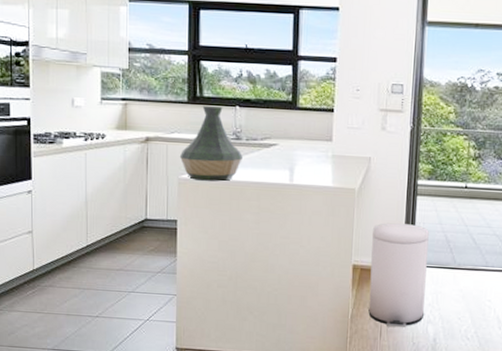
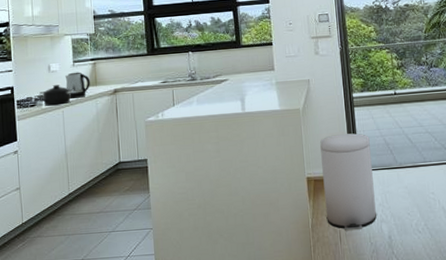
saucepan: none [60,122,100,146] -> present [39,85,74,106]
kettle: none [91,111,119,141] -> present [65,72,90,99]
vase: present [179,106,242,182] -> none [144,54,199,122]

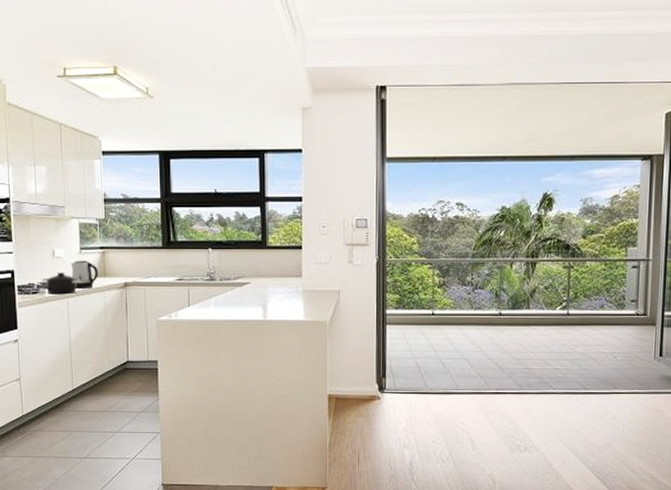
pedal bin: present [319,133,376,231] -> none [344,352,400,454]

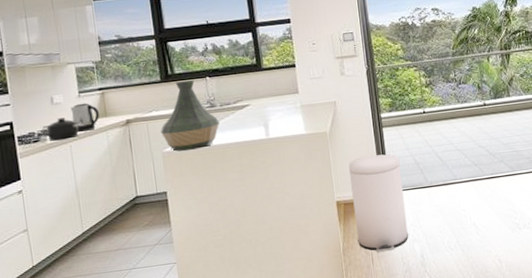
vase: none [157,250,217,323] -> present [160,80,220,152]
pedal bin: none [344,352,400,454] -> present [348,154,408,253]

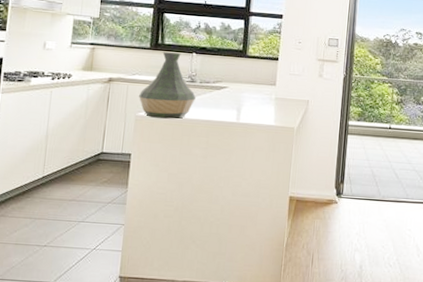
saucepan: present [42,117,81,141] -> none [29,63,67,85]
kettle: present [70,103,99,132] -> none [58,53,86,81]
pedal bin: present [348,154,408,253] -> none [302,158,358,256]

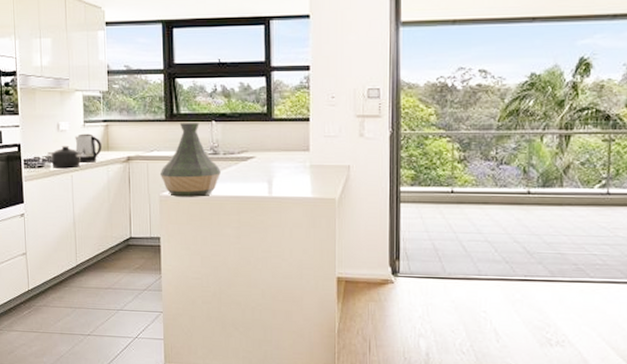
saucepan: none [29,63,67,85] -> present [47,146,84,169]
kettle: none [58,53,86,81] -> present [75,133,102,163]

